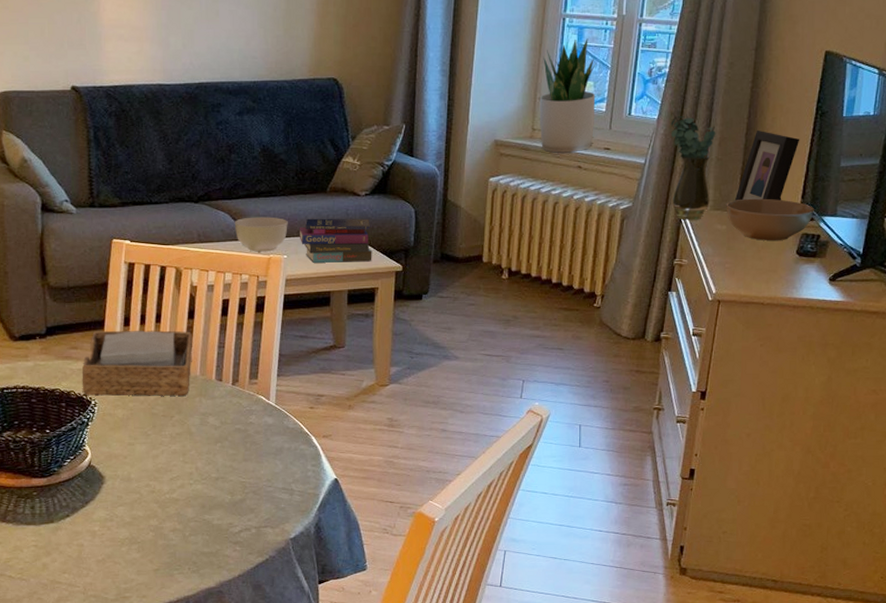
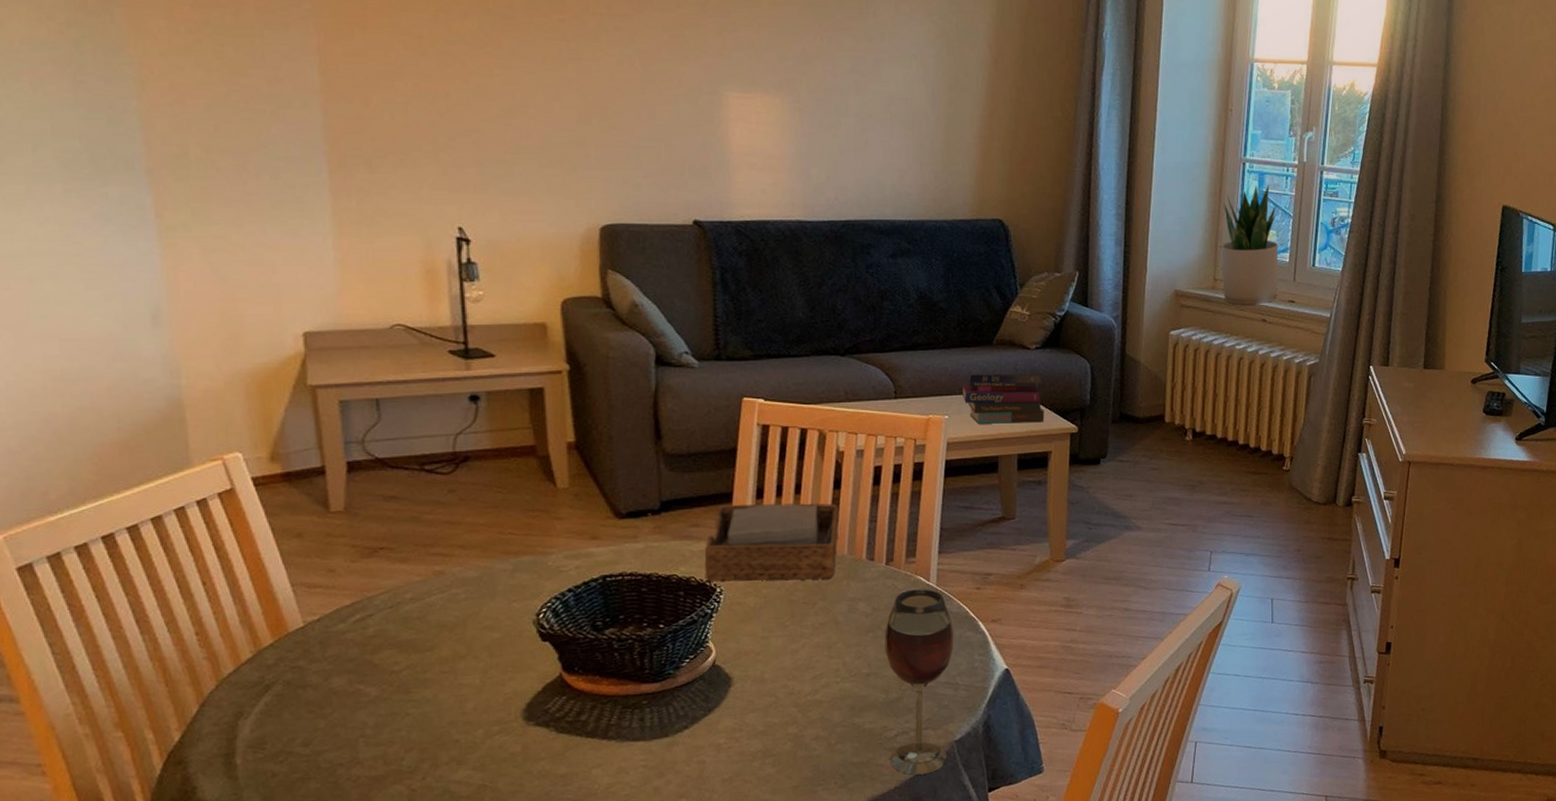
wineglass: none [231,407,291,566] -> present [884,589,955,775]
bowl: present [234,217,288,252] -> none [887,372,949,412]
vase: present [670,113,716,221] -> none [1355,265,1400,378]
bowl: present [726,198,814,240] -> none [1413,355,1498,399]
picture frame: present [734,129,800,201] -> none [1421,284,1482,357]

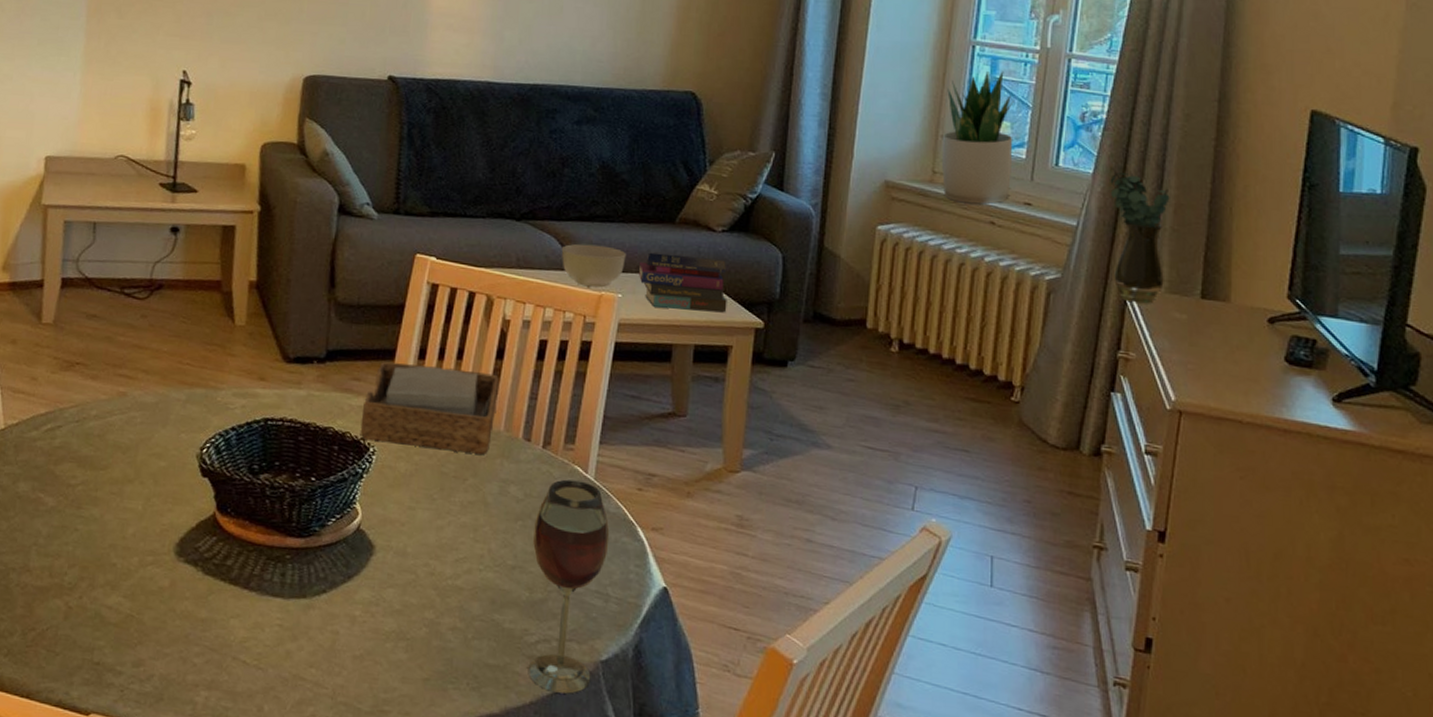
bowl: none [887,372,949,412] -> present [561,243,626,288]
vase: none [1355,265,1400,378] -> present [1110,168,1170,304]

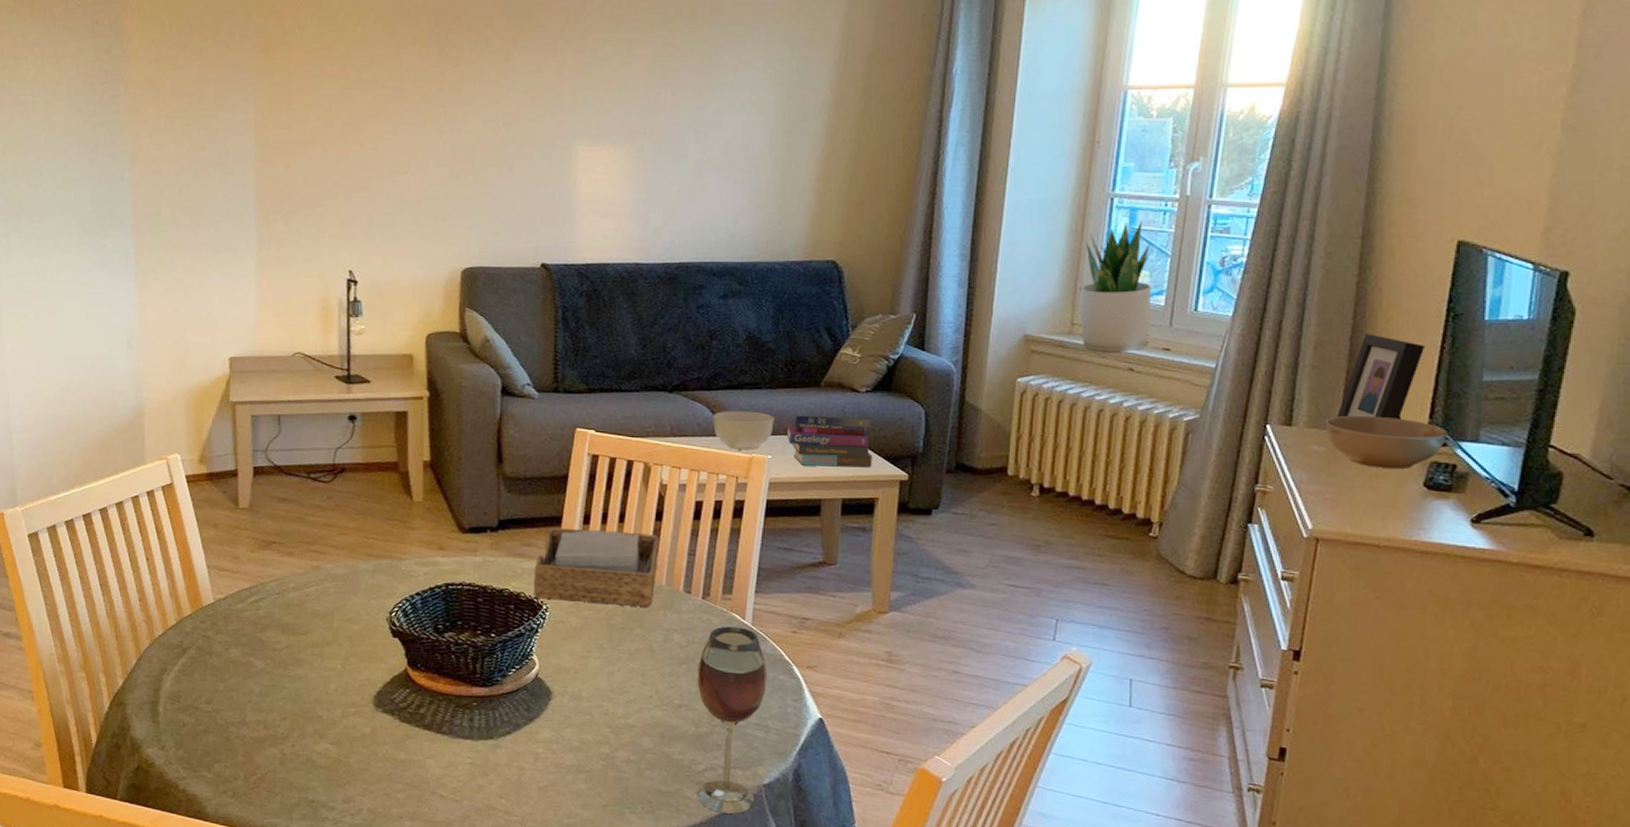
vase: present [1110,168,1170,304] -> none [1249,310,1310,439]
bowl: none [1186,282,1307,342] -> present [1325,415,1447,469]
picture frame: none [1197,198,1283,290] -> present [1336,332,1426,419]

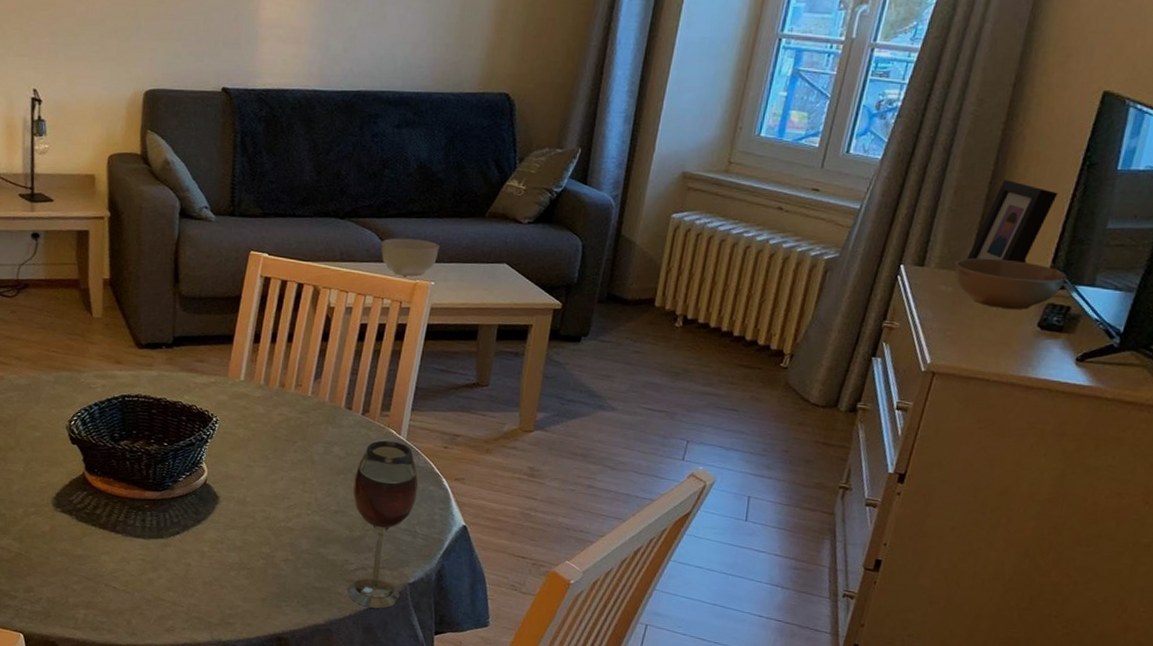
napkin holder: present [533,528,659,607] -> none [204,346,324,421]
books: present [786,415,873,468] -> none [449,244,530,296]
planter: present [1080,221,1153,352] -> none [737,63,814,192]

